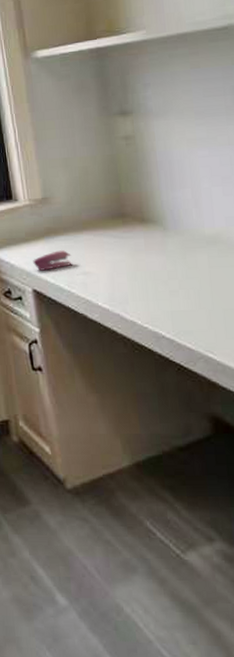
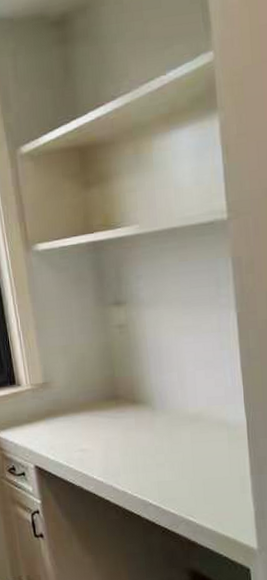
stapler: present [33,250,72,271] -> none [35,430,70,449]

